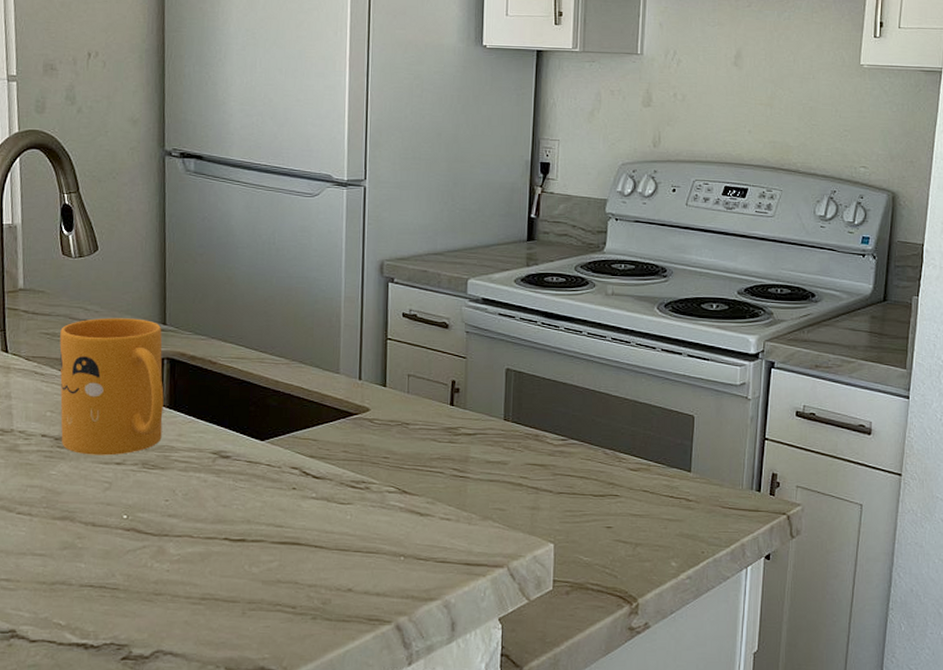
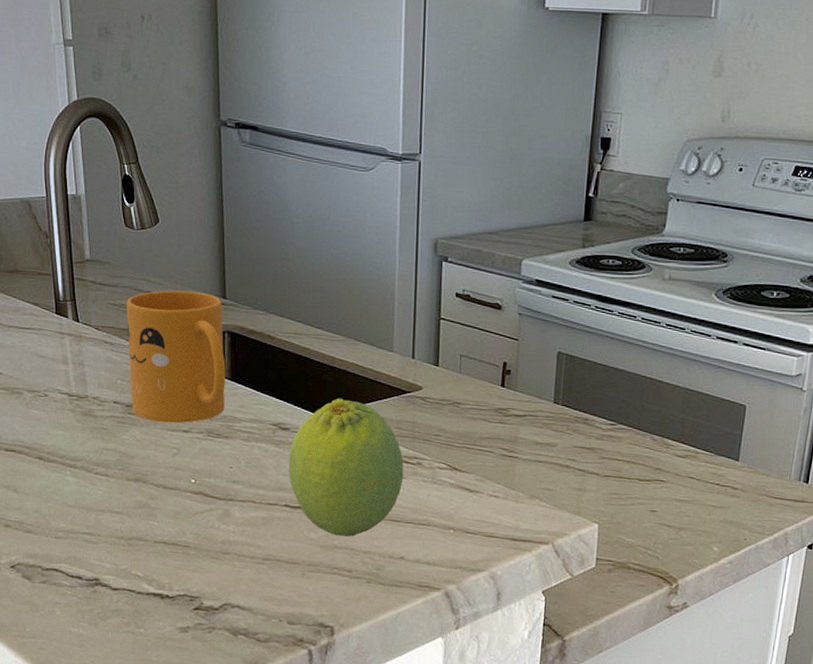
fruit: none [228,422,352,569] -> present [288,398,404,537]

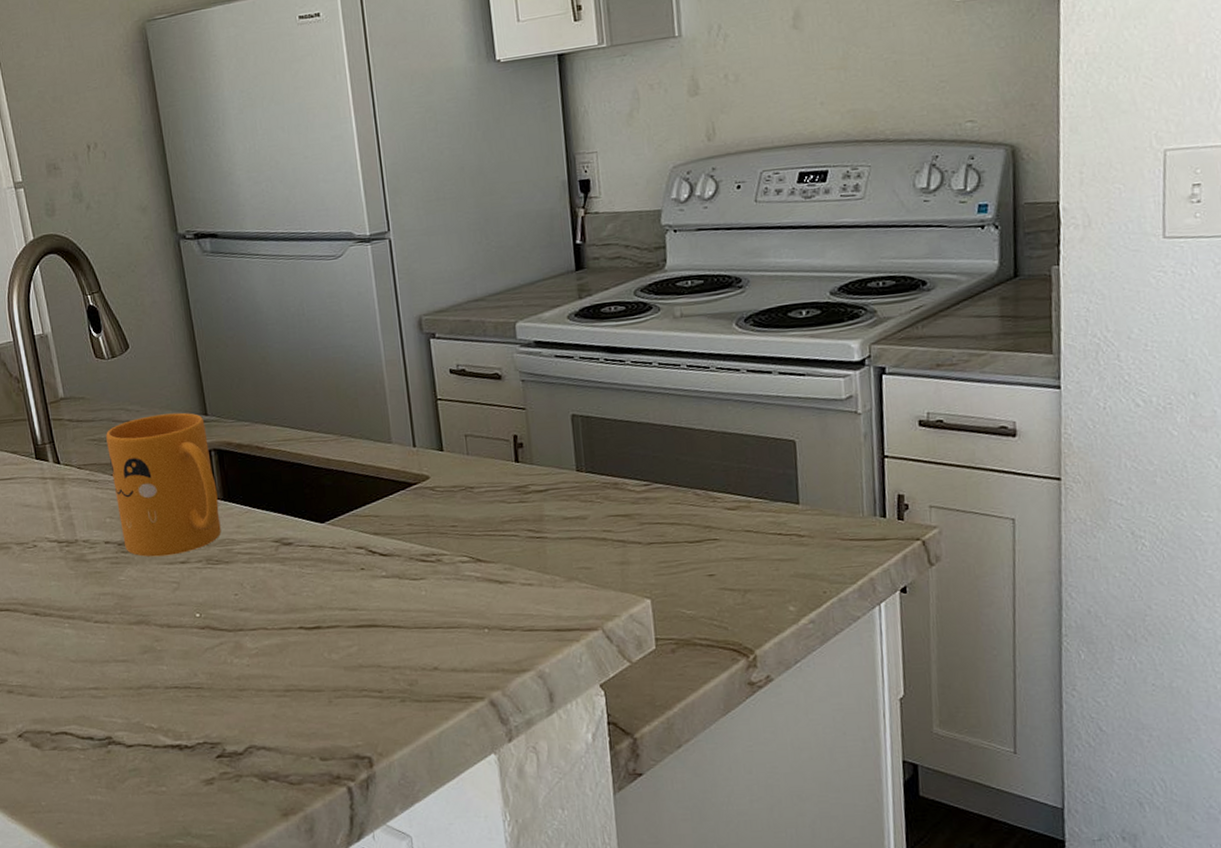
fruit: present [288,398,404,537] -> none [296,501,424,653]

